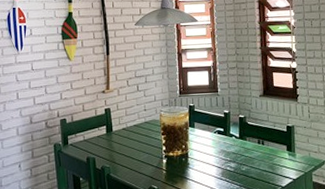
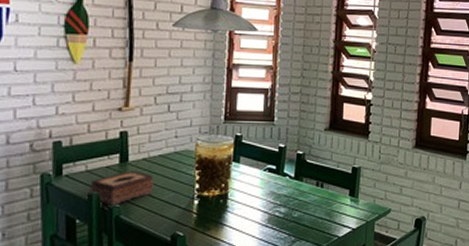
tissue box: none [87,138,132,167] -> present [89,171,154,207]

